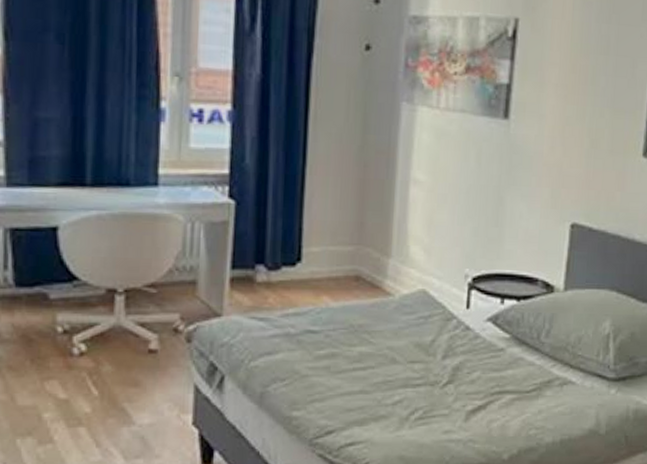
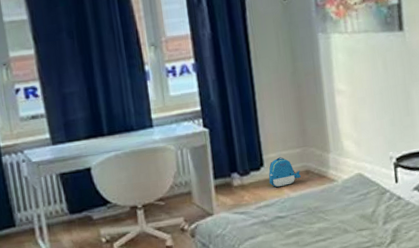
backpack: none [304,253,348,293] -> present [268,157,301,188]

